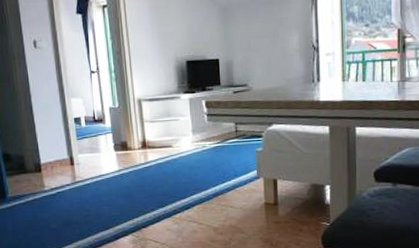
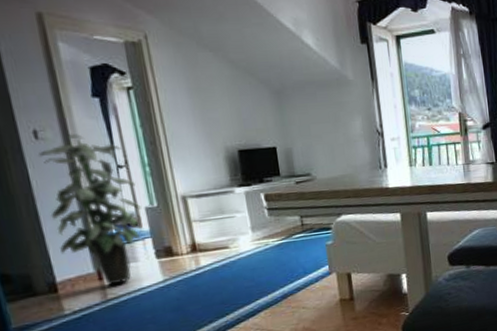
indoor plant: none [36,43,106,170] -> present [39,133,141,286]

